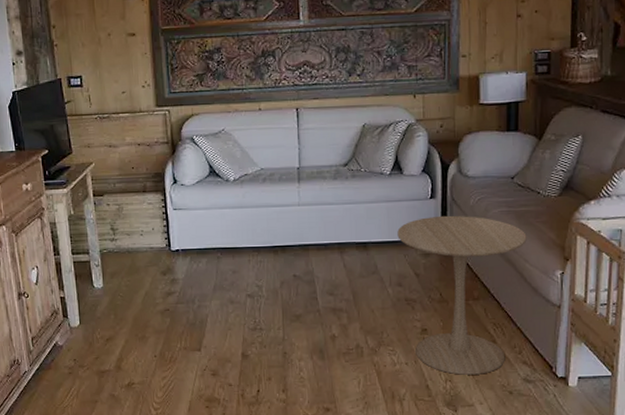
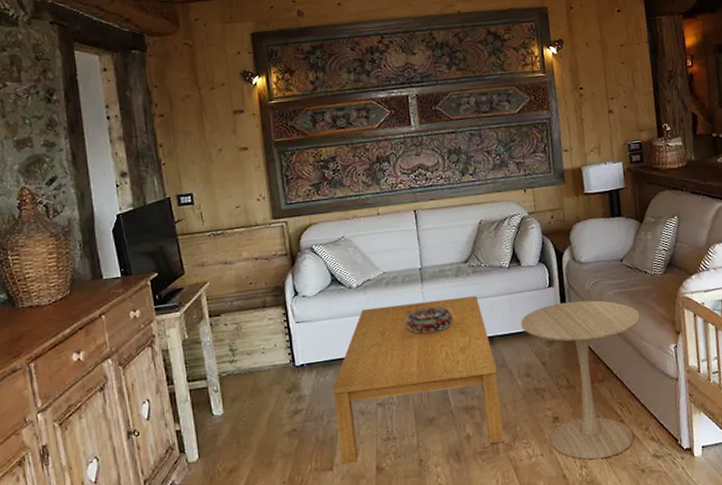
coffee table: none [204,200,369,347] -> present [332,296,504,465]
decorative bowl: none [279,206,327,232] -> present [405,306,453,334]

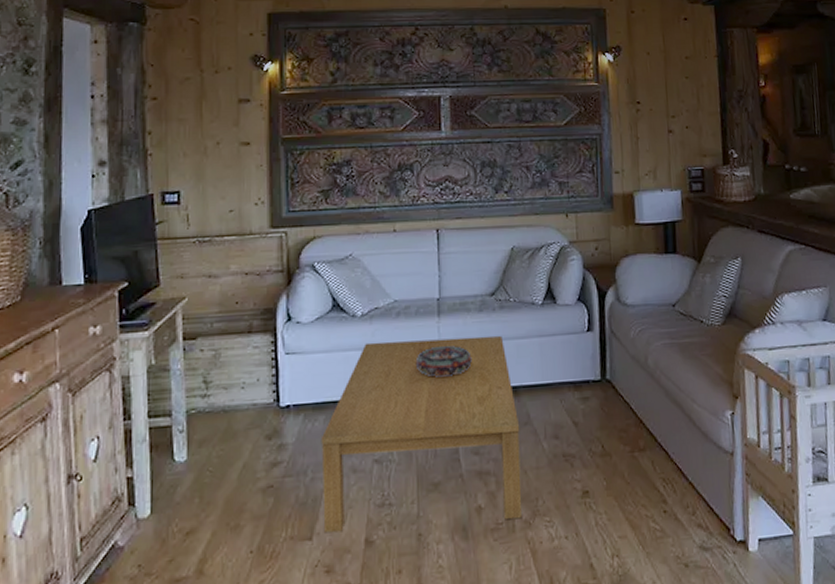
side table: present [521,300,641,460] -> none [552,350,693,547]

